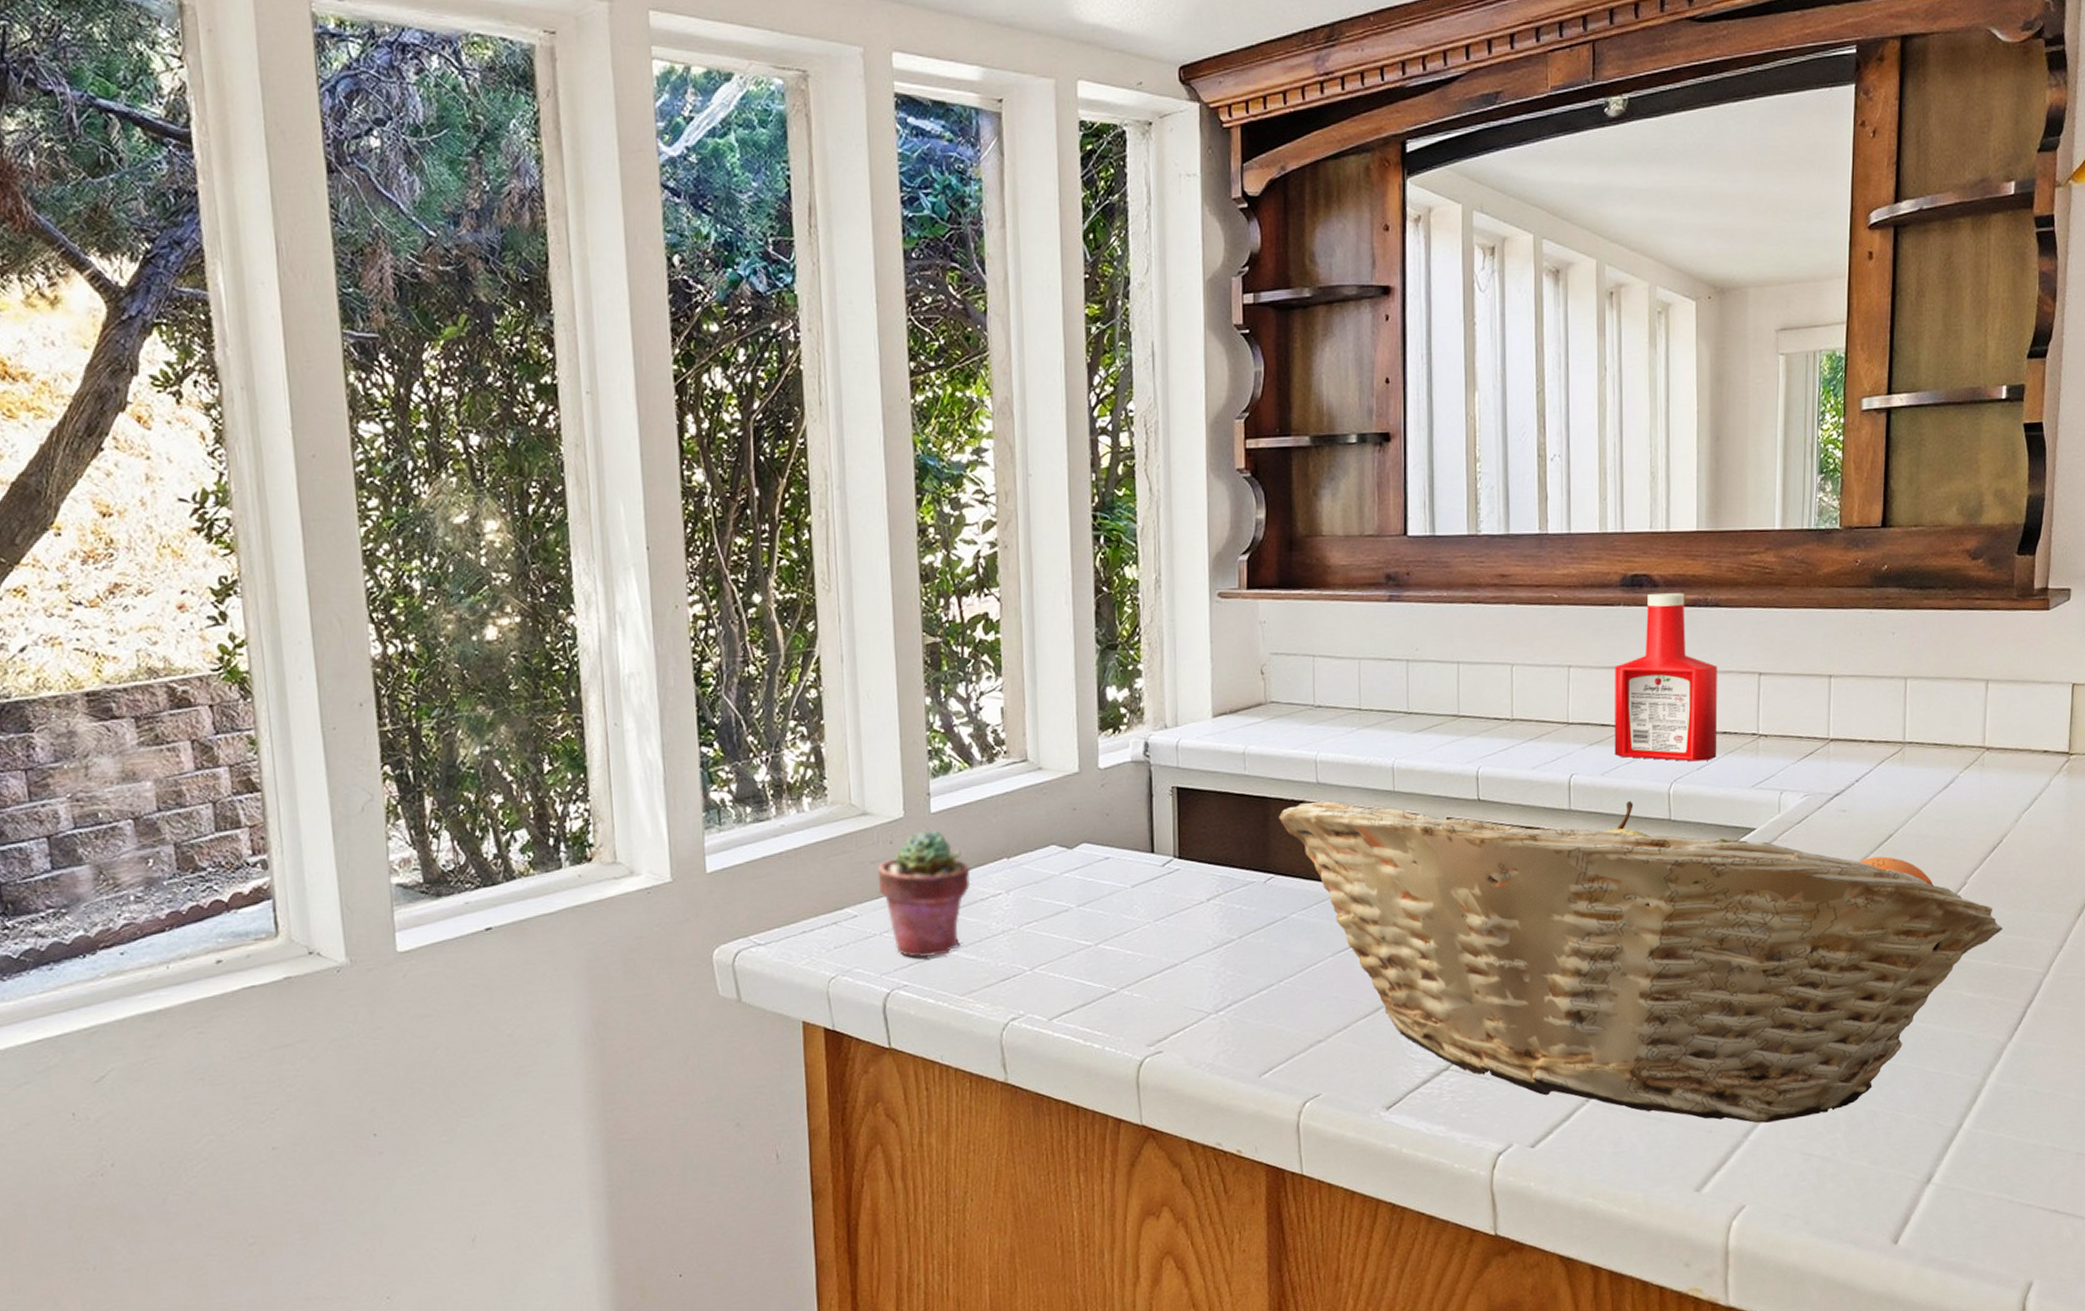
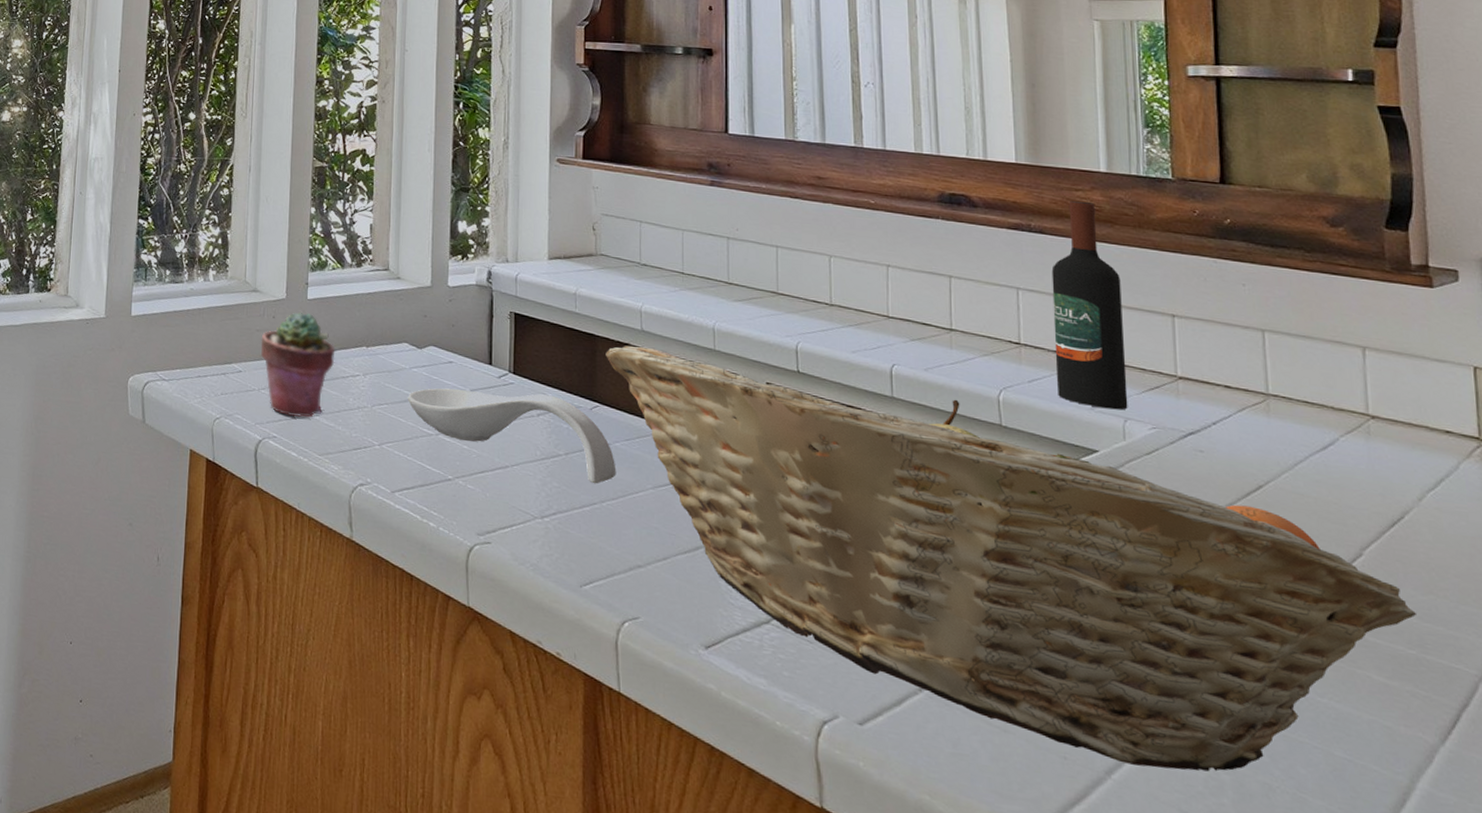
spoon rest: none [1059,875,1294,964] -> present [407,388,616,484]
ketchup bottle: present [1614,592,1717,762] -> none [935,212,1050,376]
wine bottle: none [1723,566,1786,784] -> present [1051,201,1128,410]

